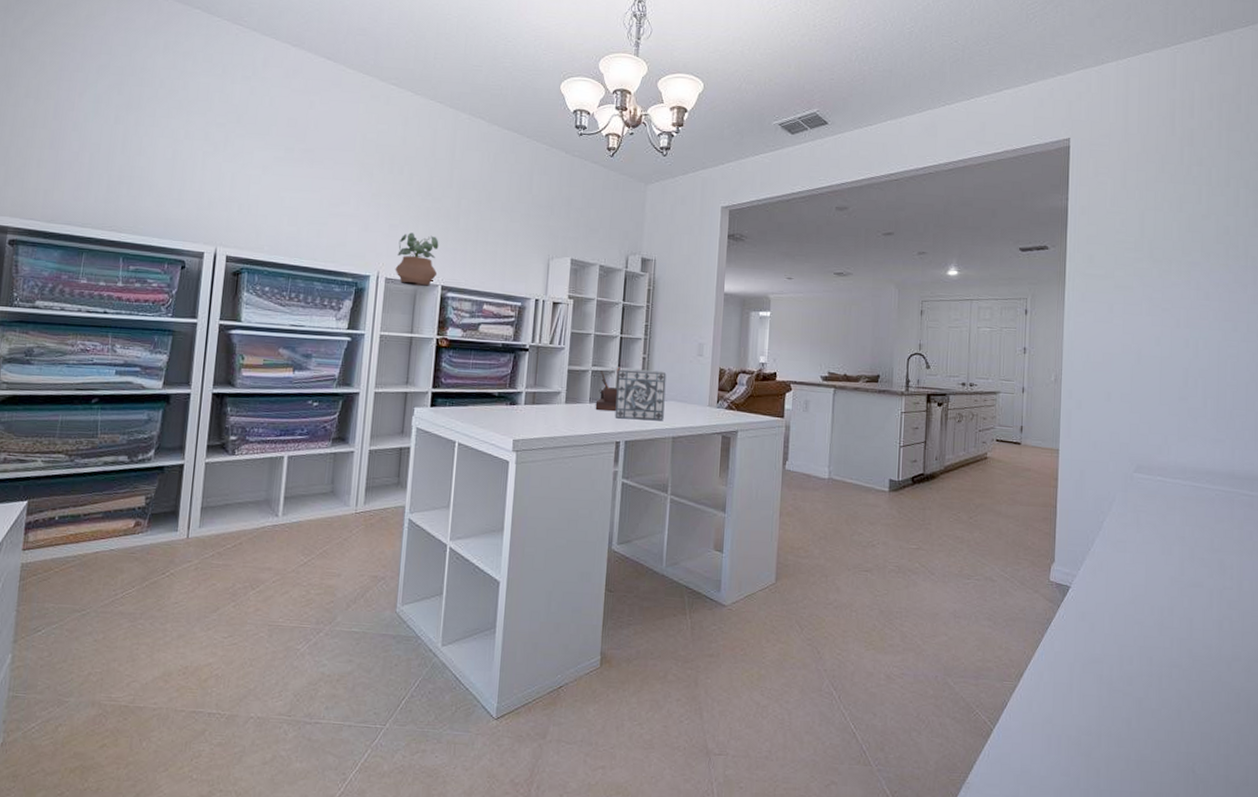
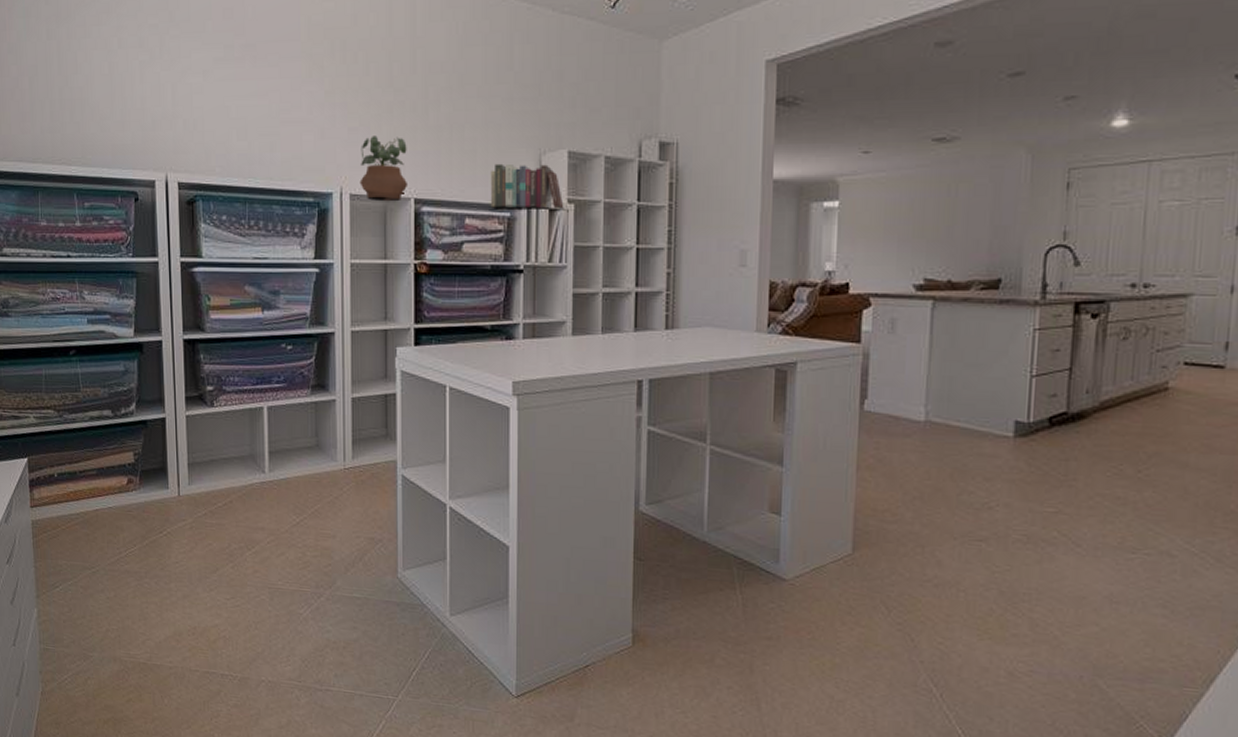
books: none [505,263,565,304] -> present [490,163,564,211]
desk organizer: present [595,368,621,412] -> none [609,288,639,344]
decorative box: present [615,368,667,421] -> none [634,288,699,353]

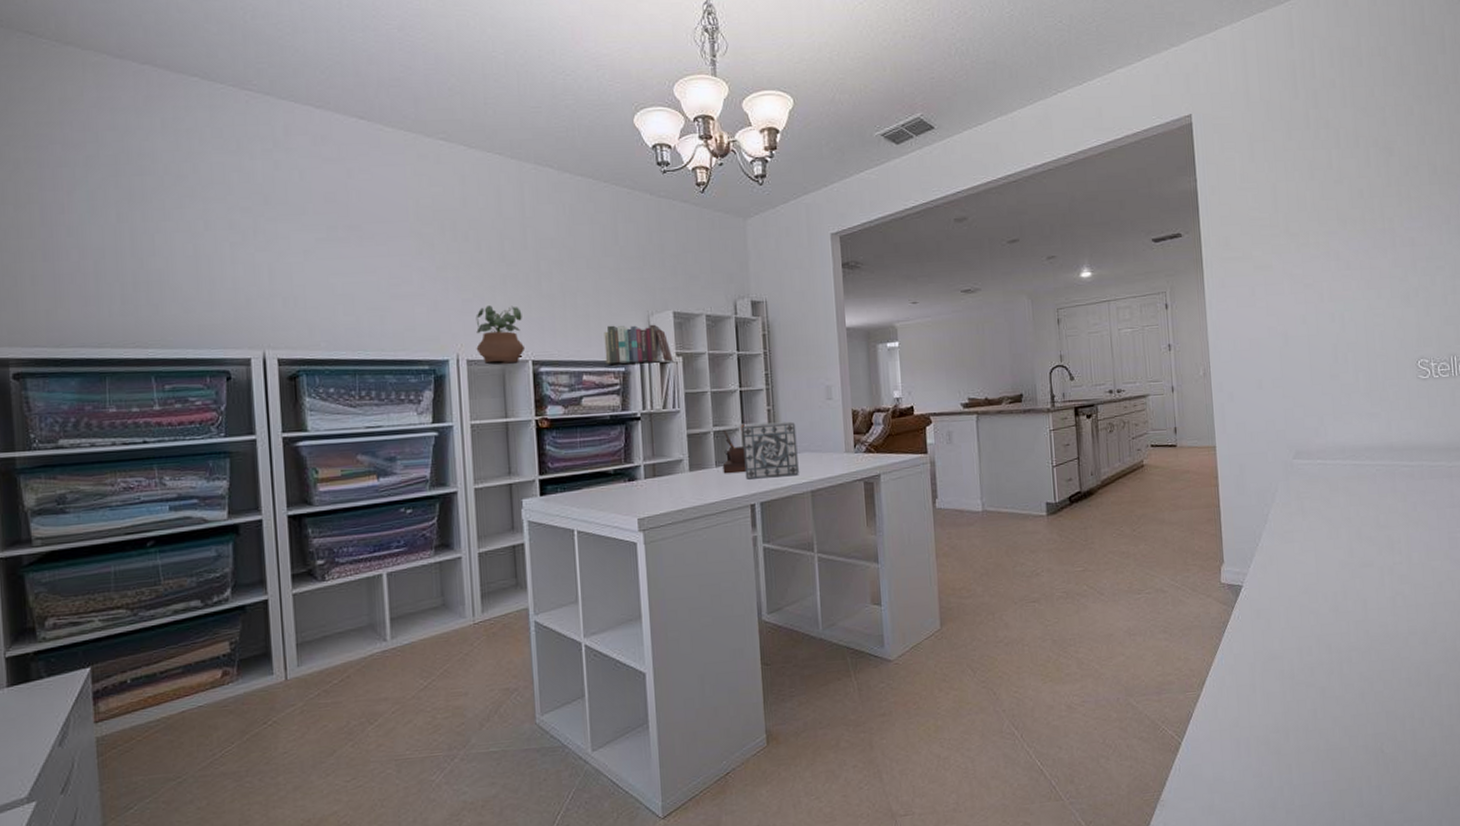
desk organizer: none [609,288,639,344] -> present [722,425,746,474]
decorative box: none [634,288,699,353] -> present [742,421,799,480]

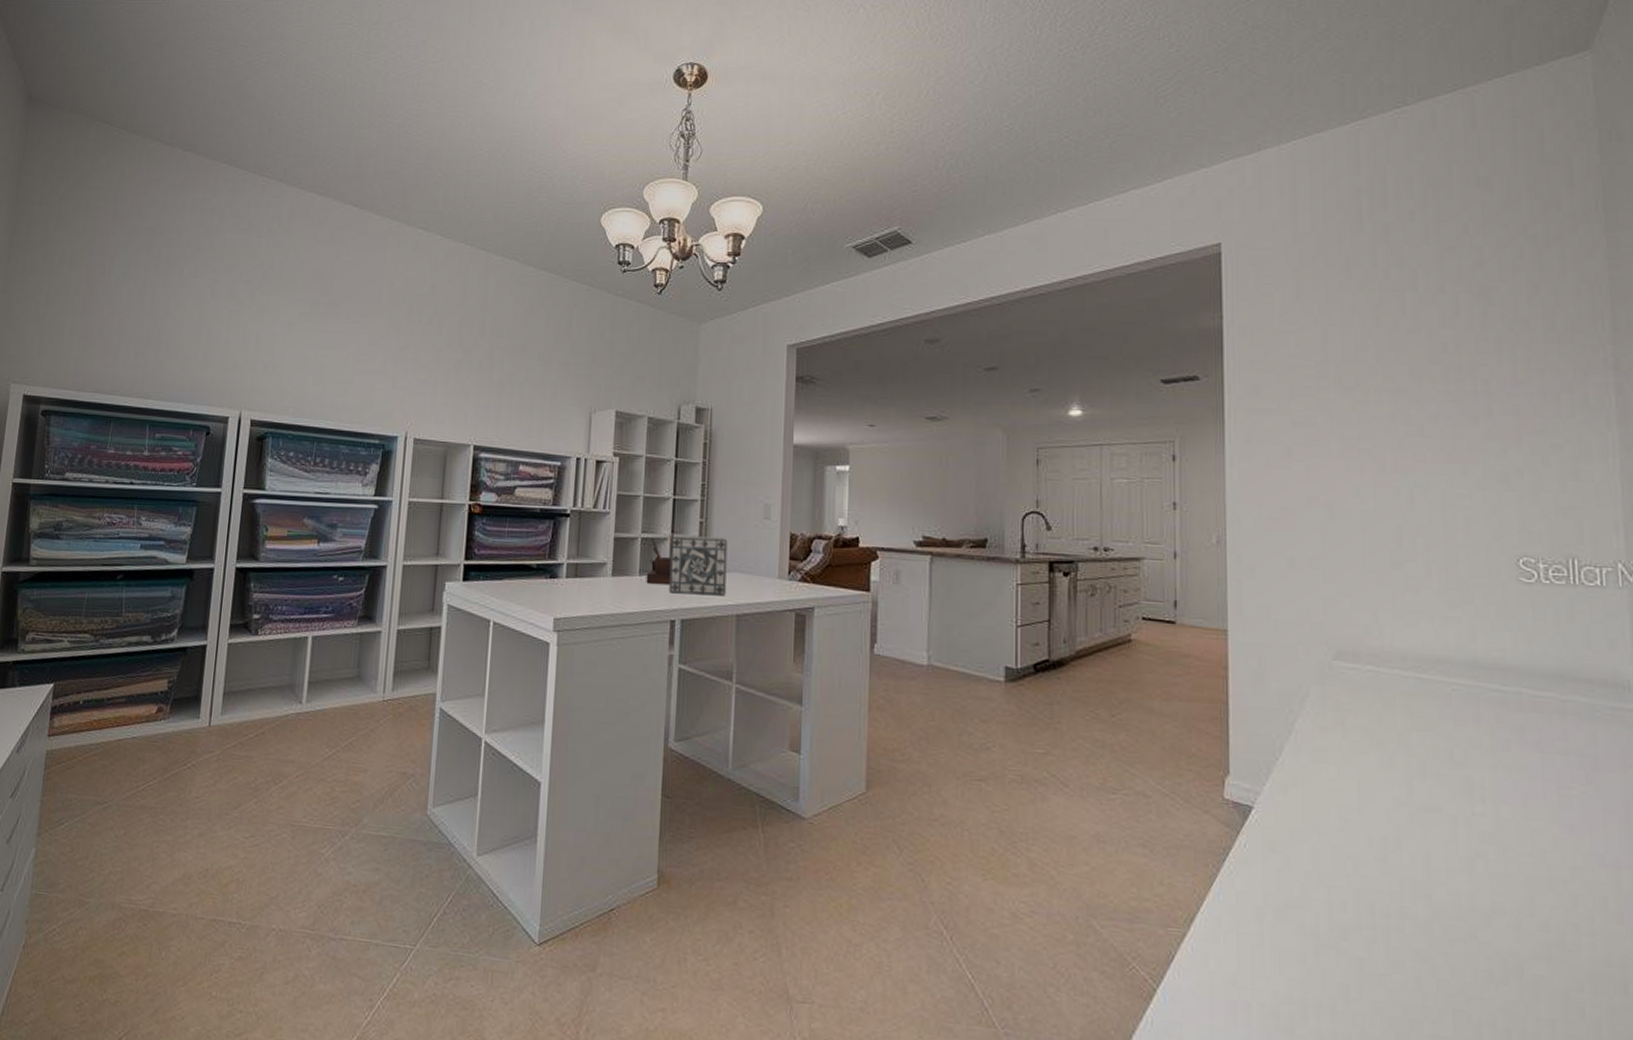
potted plant: present [475,305,526,366] -> none [424,388,471,448]
books: present [604,324,673,367] -> none [543,418,610,462]

